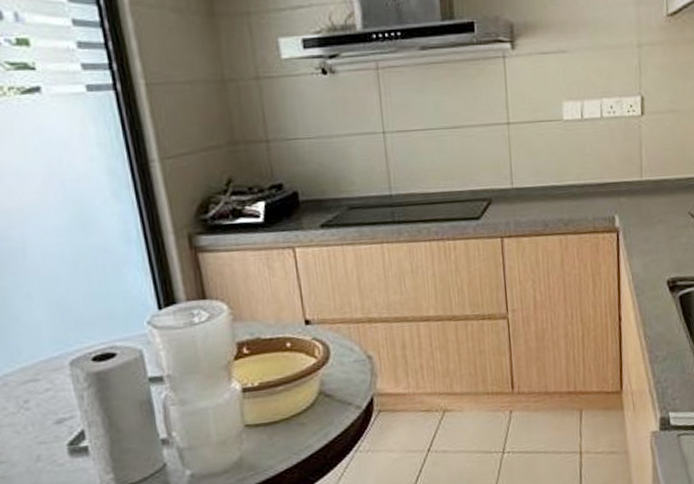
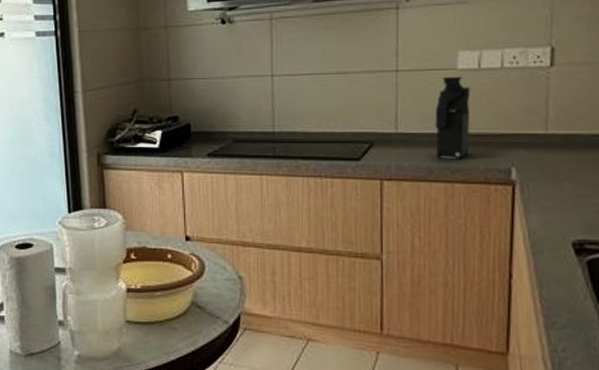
coffee maker: none [546,127,578,212] -> present [435,76,470,159]

